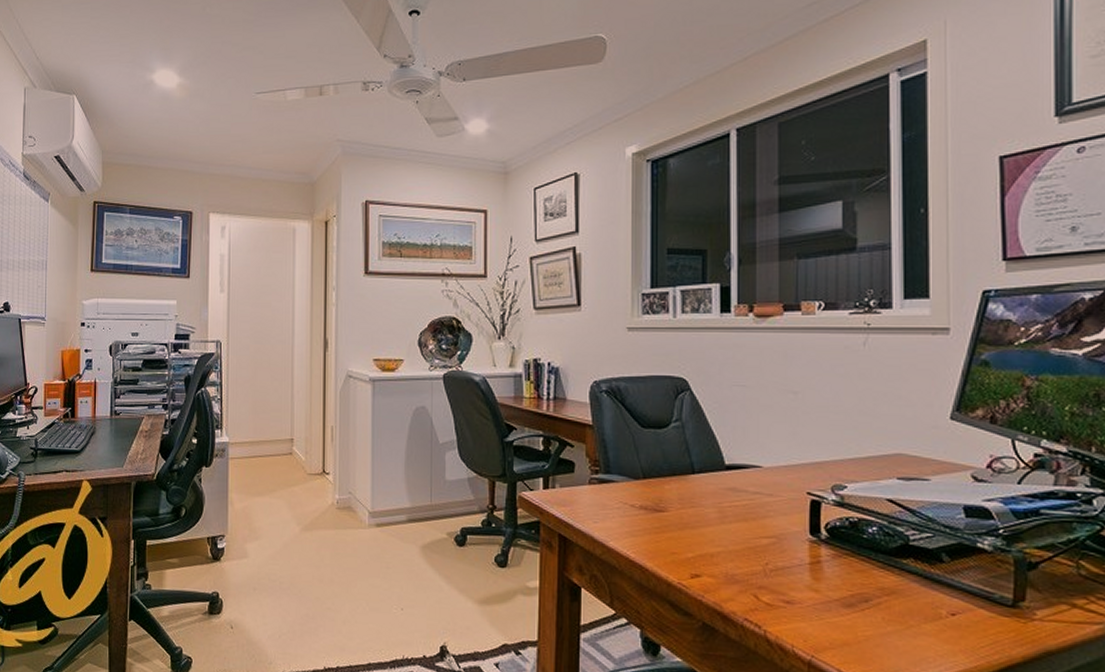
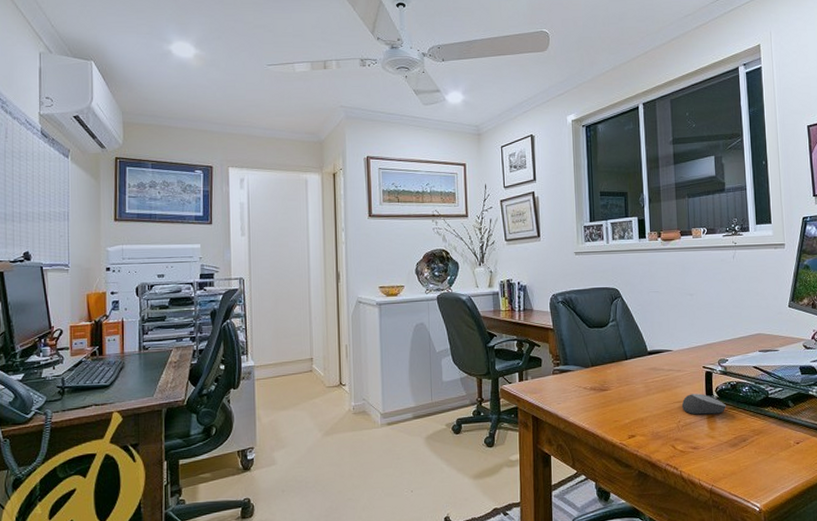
computer mouse: none [771,528,840,560] -> present [681,393,726,415]

